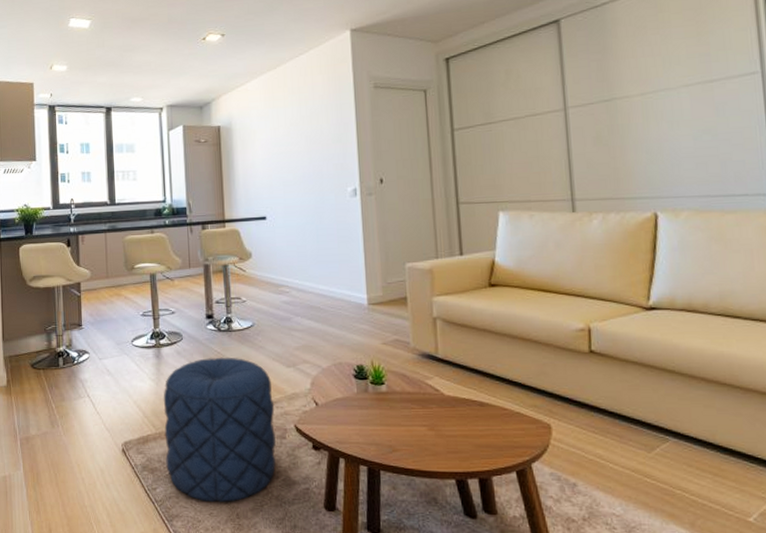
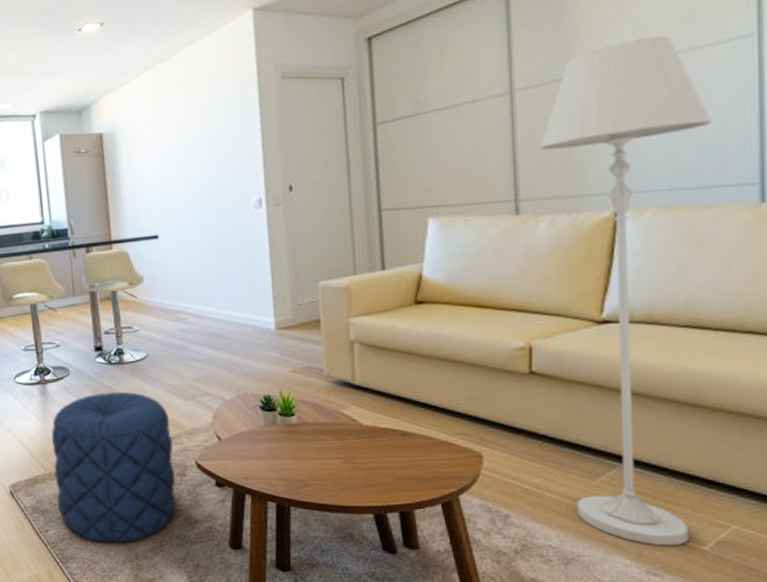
floor lamp: none [590,69,736,517] -> present [539,35,711,546]

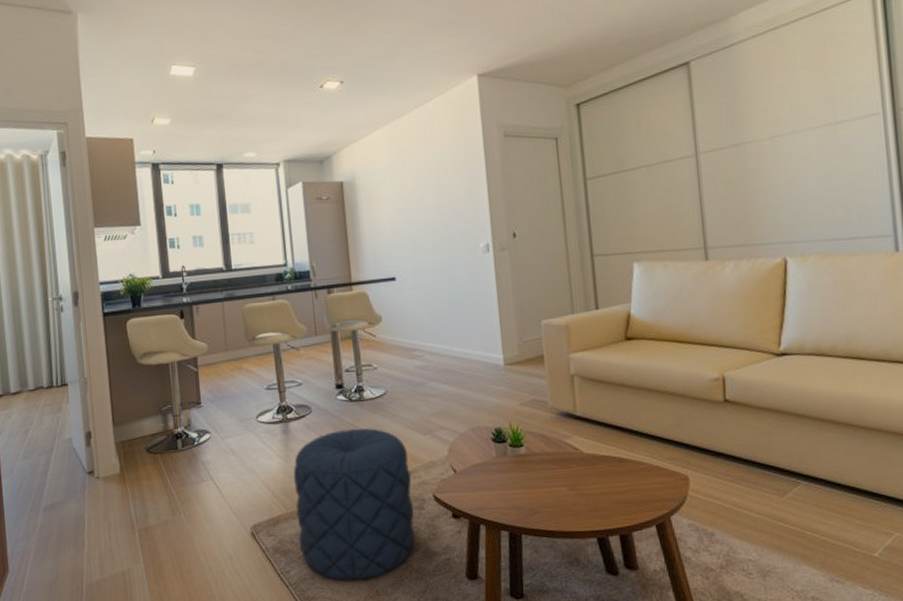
floor lamp: present [539,35,711,546] -> none [721,112,863,555]

